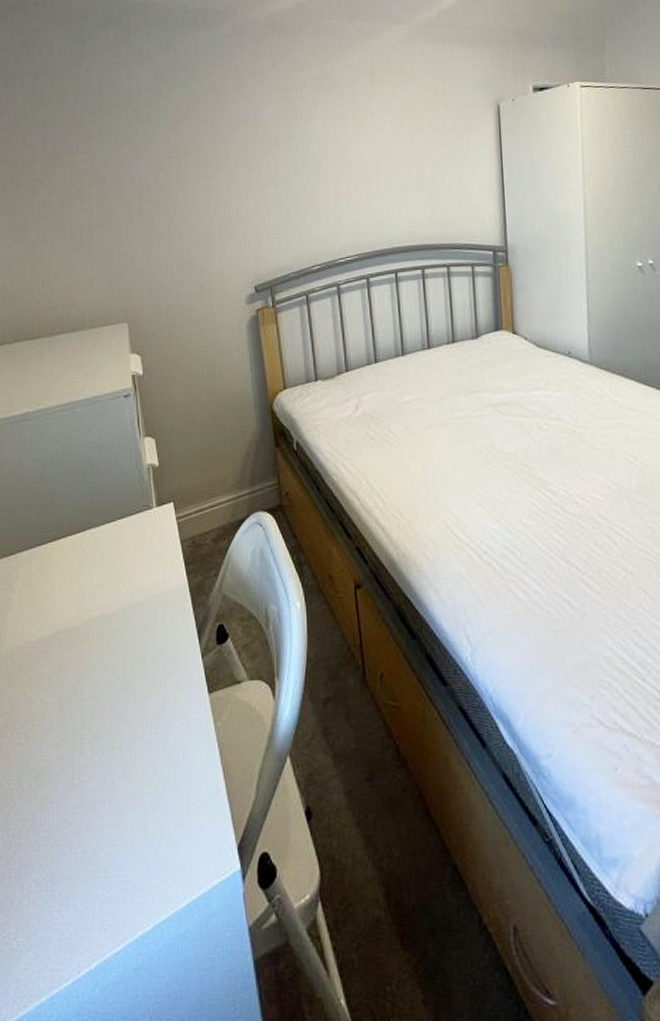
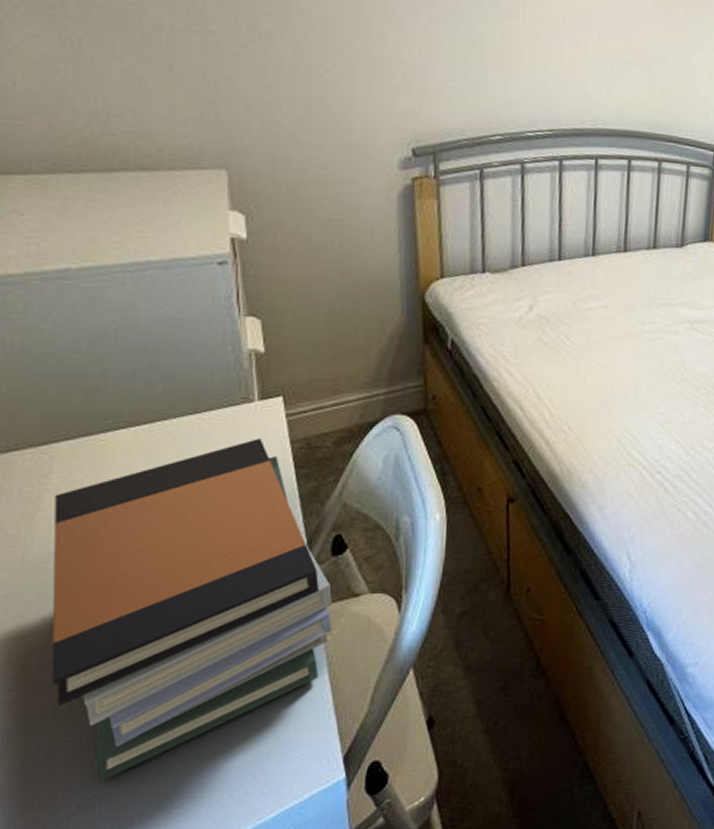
book stack: none [17,540,221,862] -> present [51,439,332,782]

